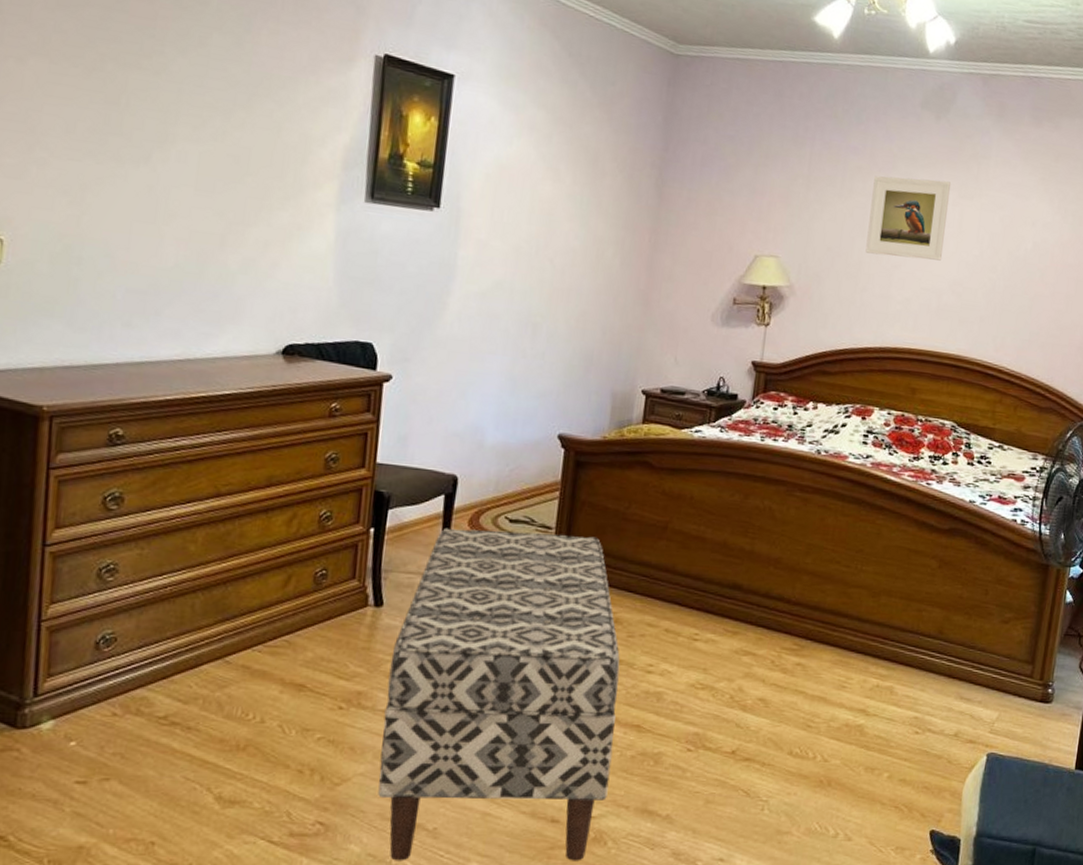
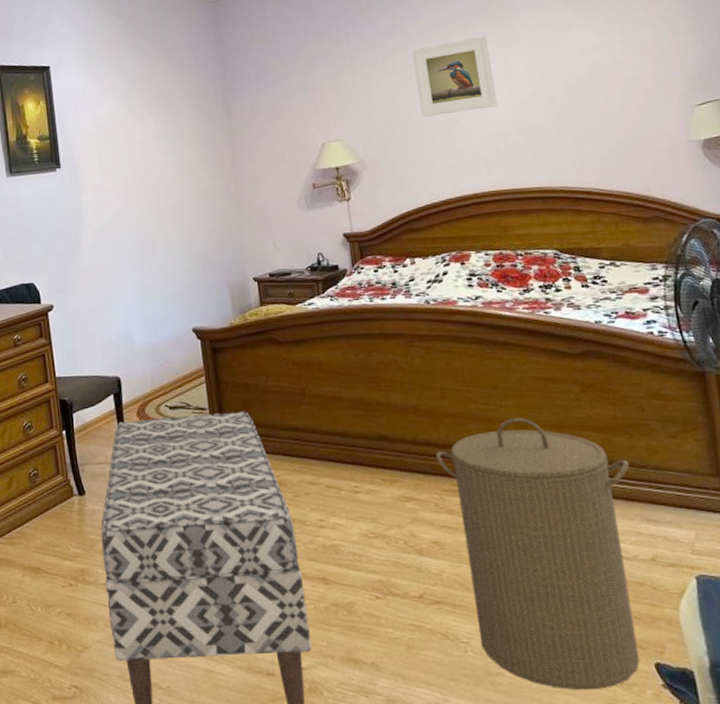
laundry hamper: none [778,584,961,851] -> present [436,417,640,690]

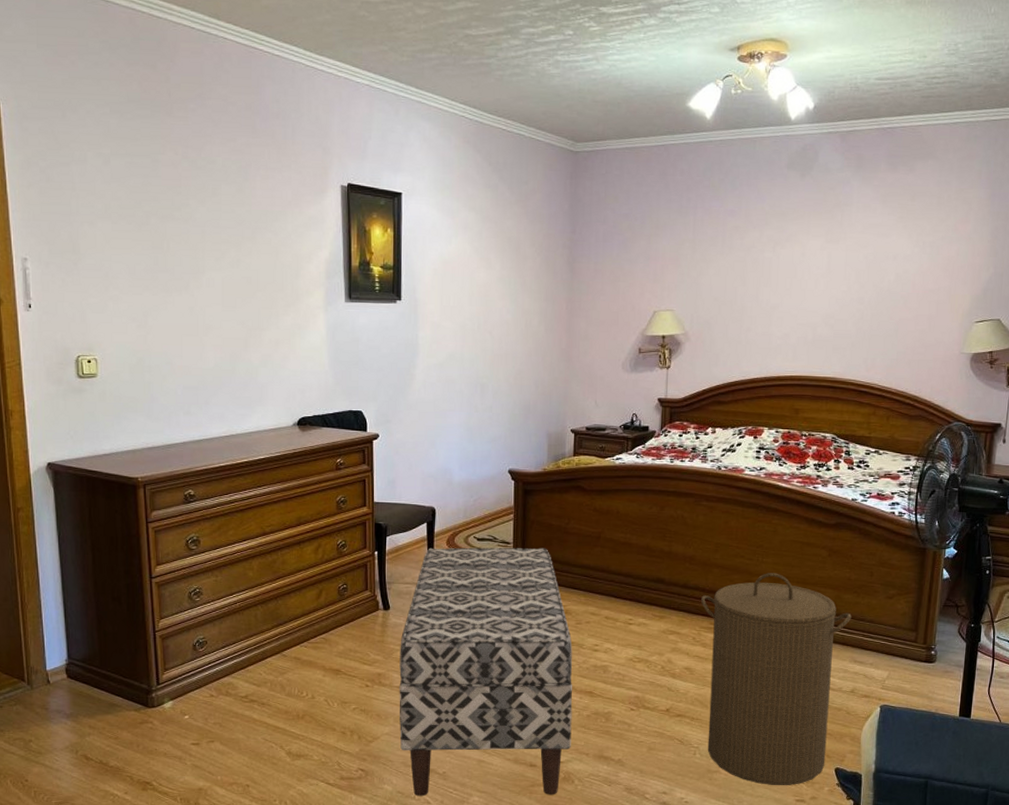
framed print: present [412,36,497,117] -> none [747,229,819,300]

